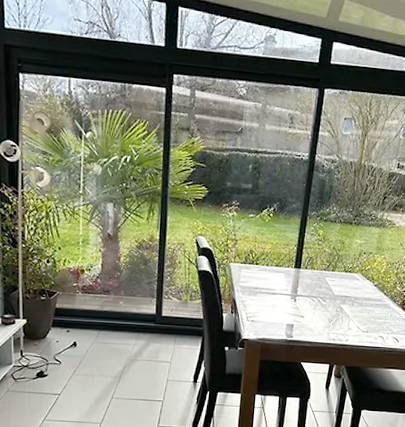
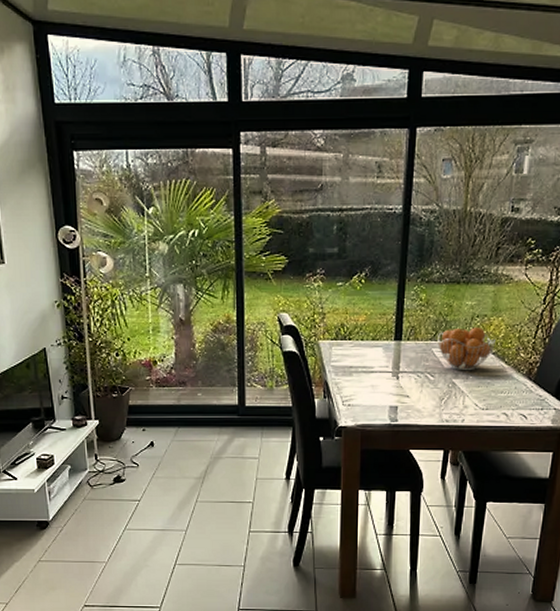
fruit basket: none [330,261,378,299] -> present [437,327,495,371]

